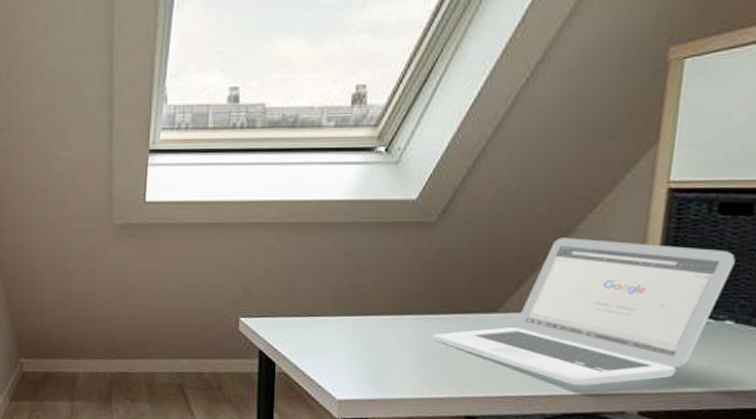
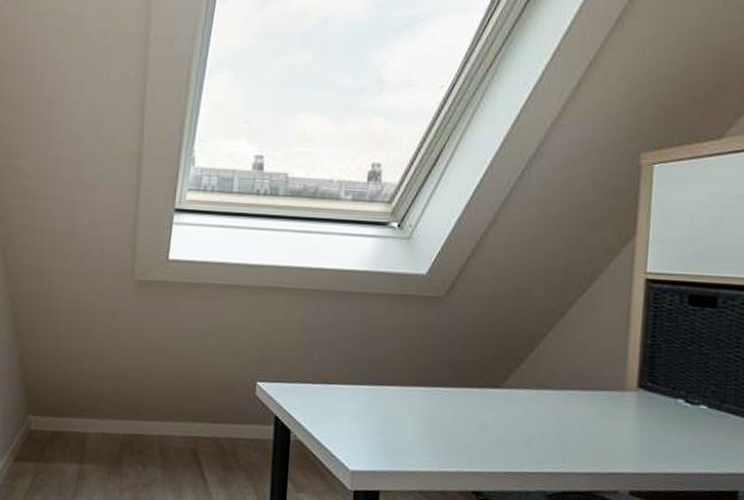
laptop: present [433,237,735,386] -> none [441,319,705,464]

